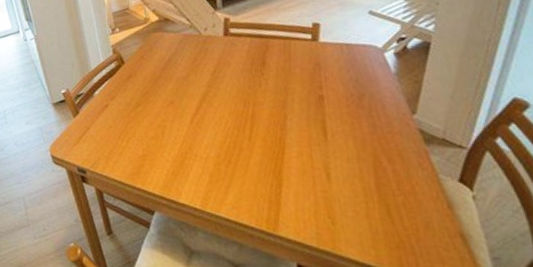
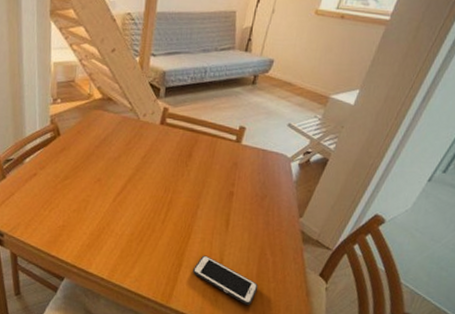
cell phone: none [296,171,383,227] -> present [192,255,259,306]

